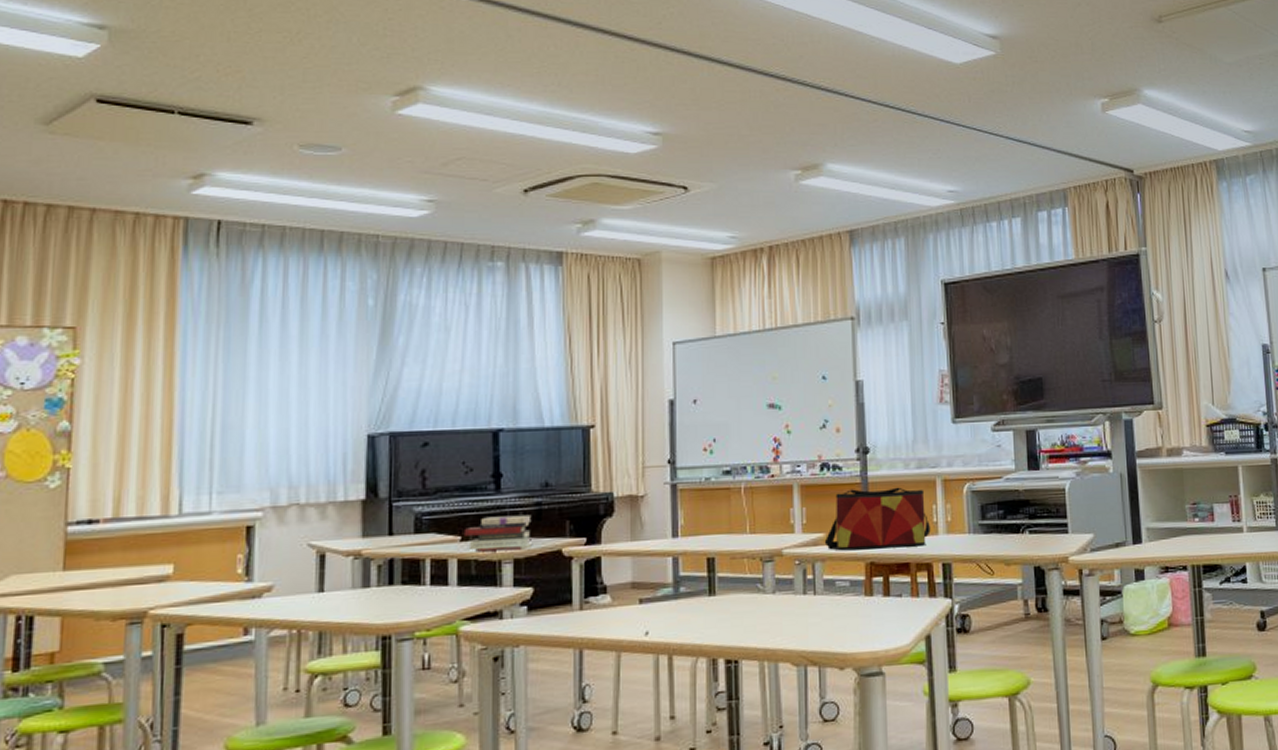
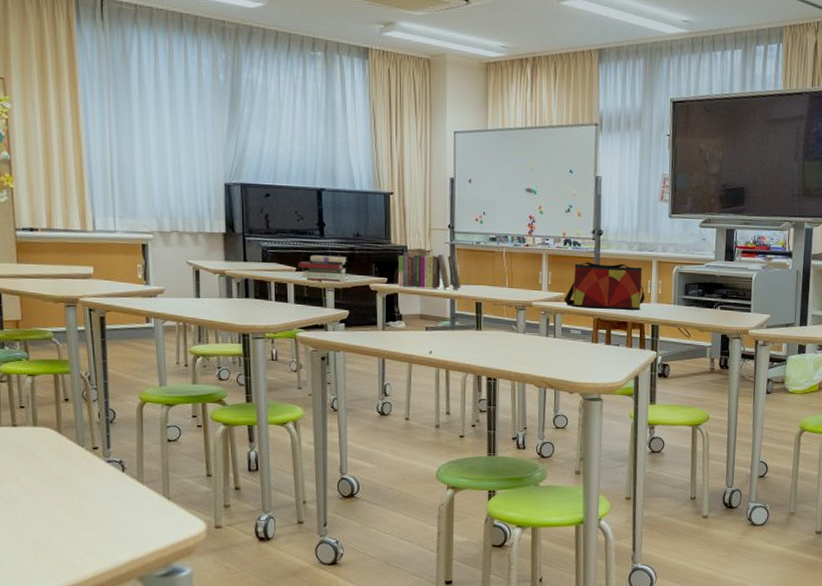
books: none [602,498,687,548] -> present [398,252,461,291]

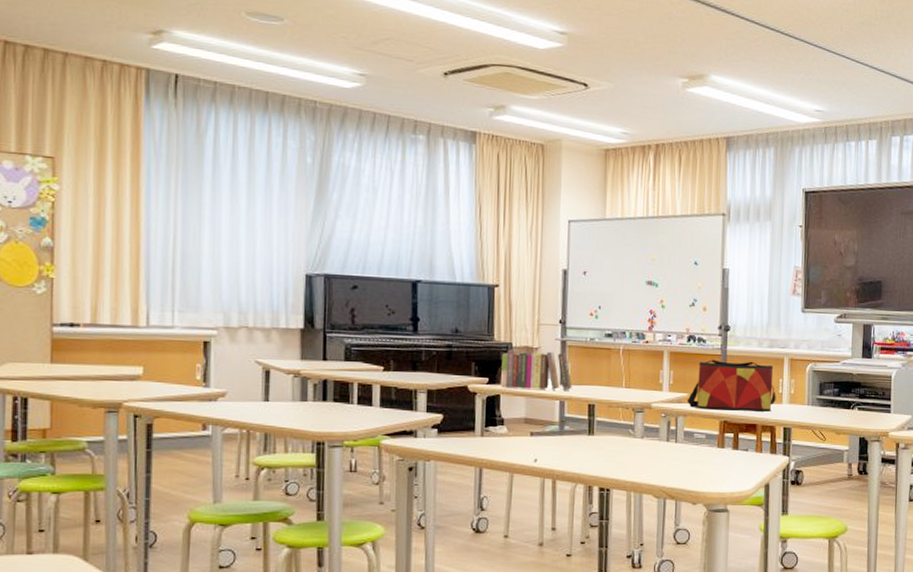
books: present [297,255,347,282] -> none [385,353,443,383]

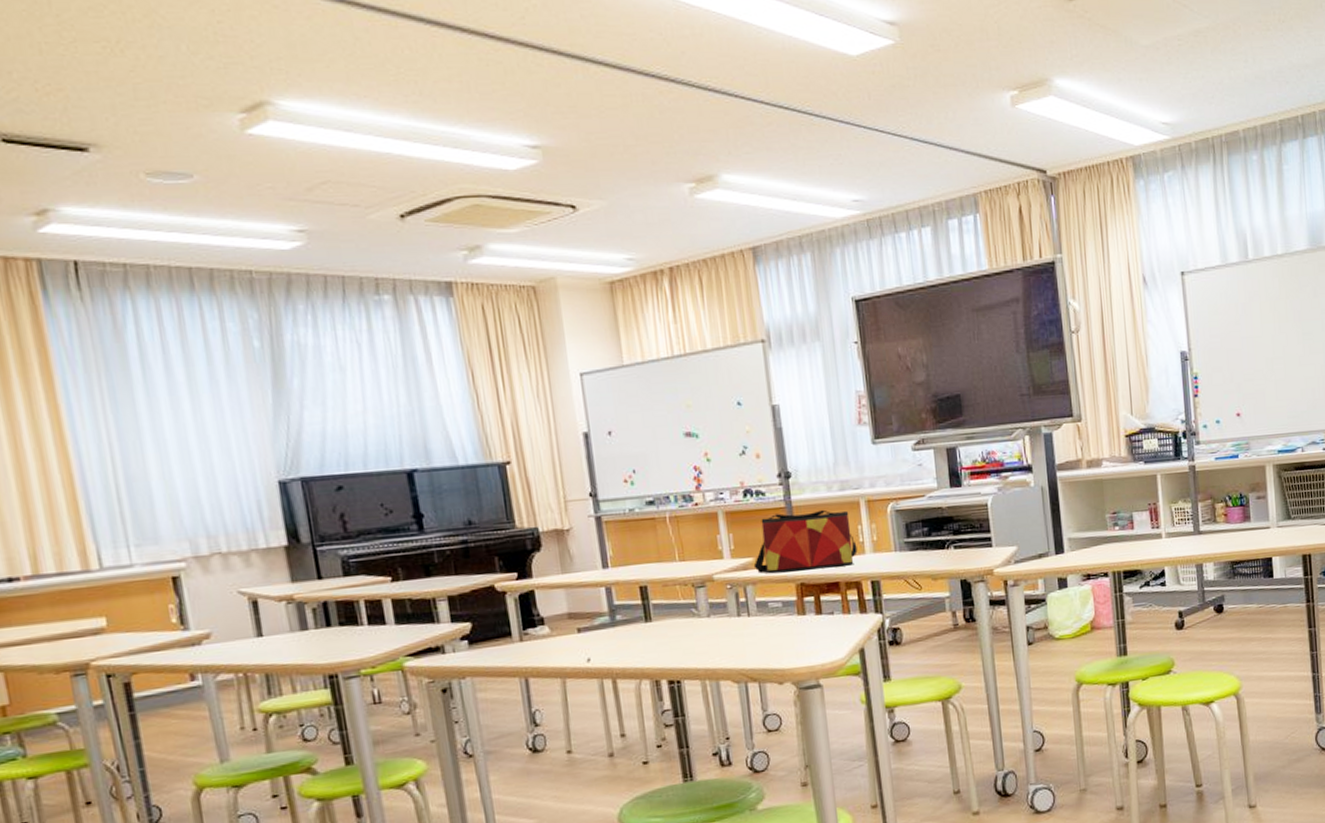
books: present [501,349,572,391] -> none [528,530,618,582]

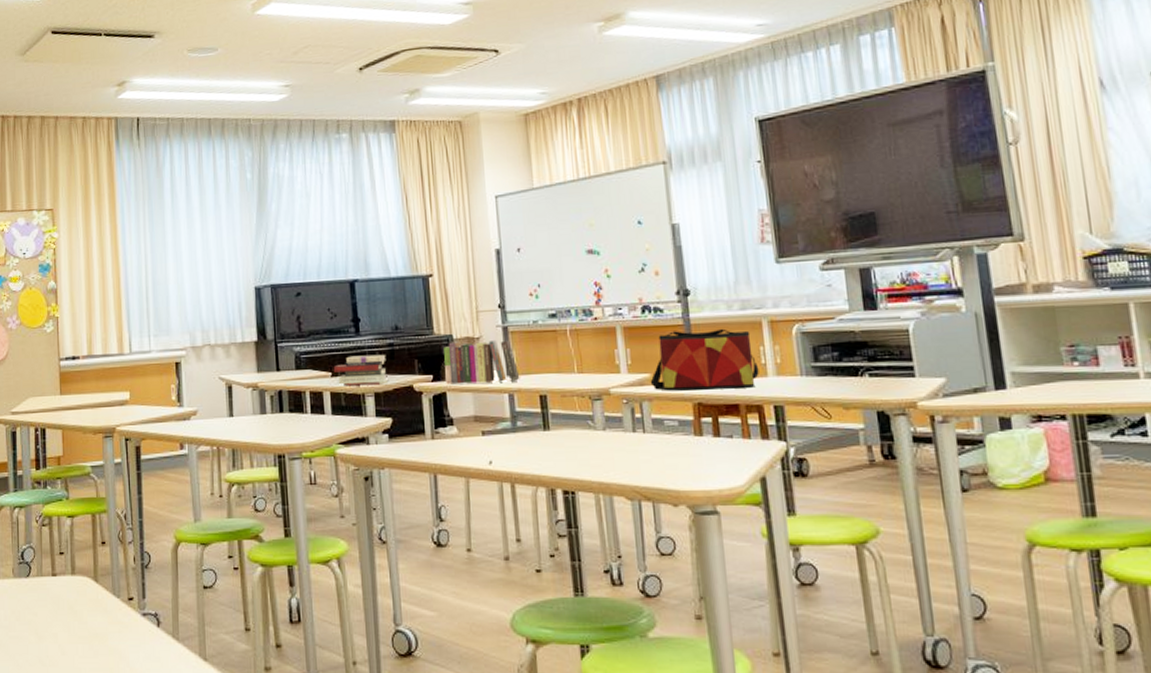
books: none [392,553,463,592] -> present [333,354,388,386]
books: none [528,530,618,582] -> present [444,339,520,385]

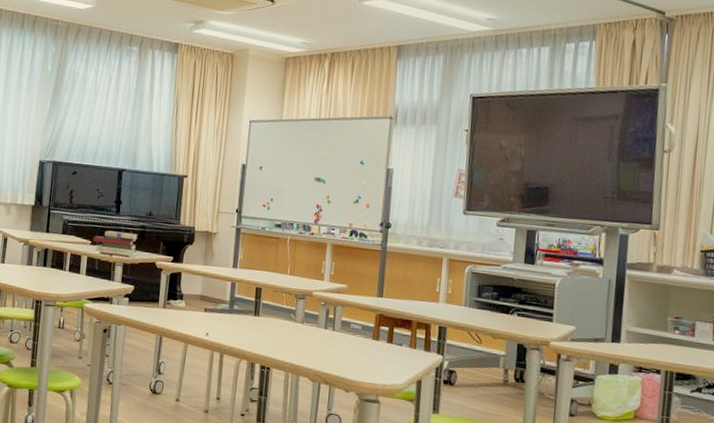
books: present [444,339,520,385] -> none [183,233,243,274]
bag: present [650,328,759,391] -> none [345,254,433,309]

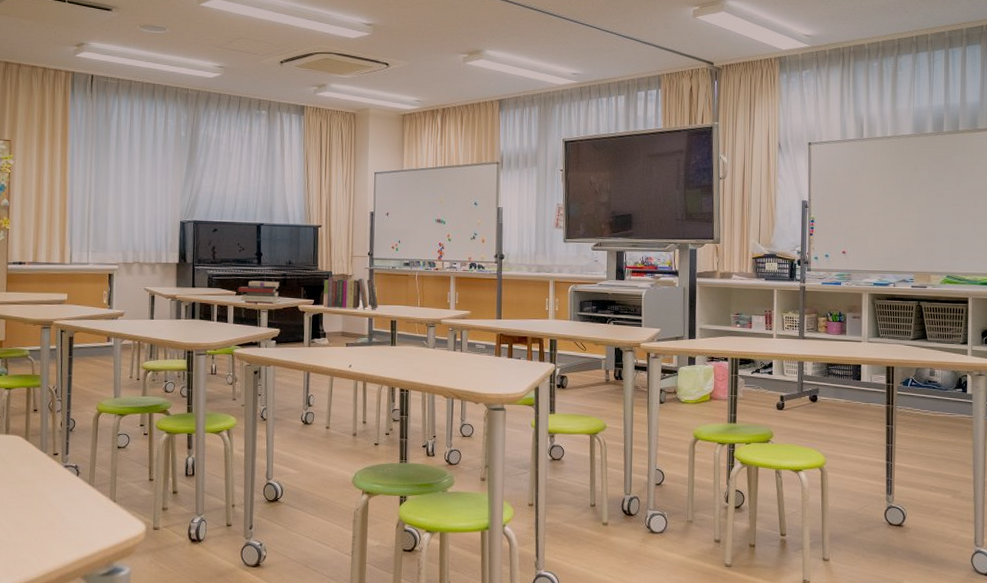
books: none [183,233,243,274] -> present [323,277,378,310]

